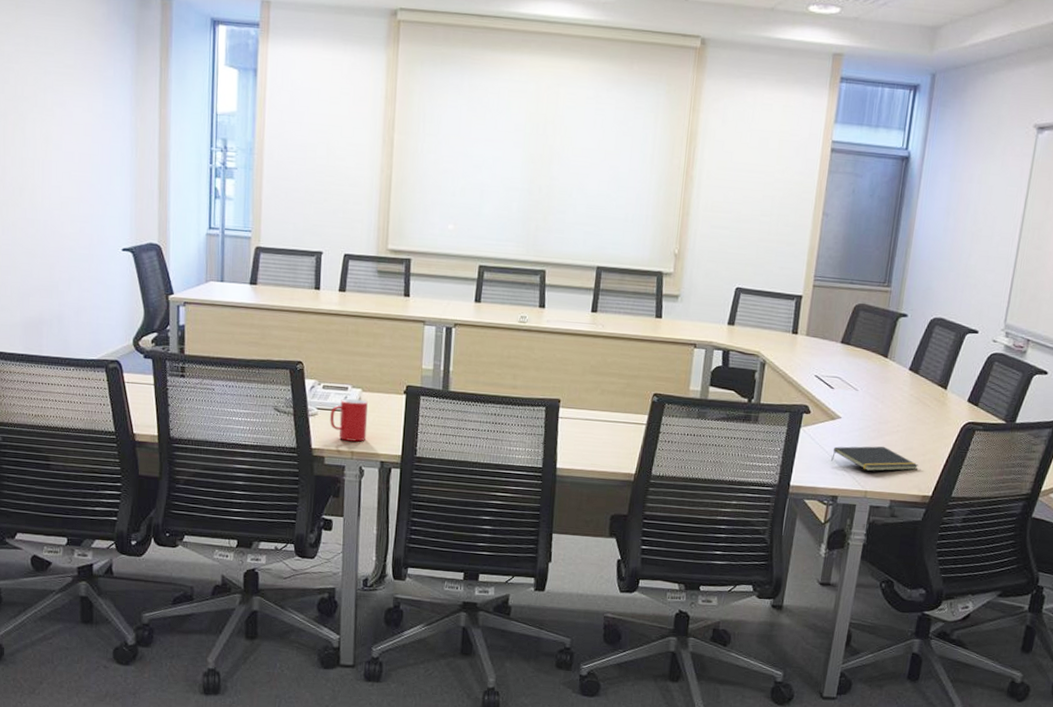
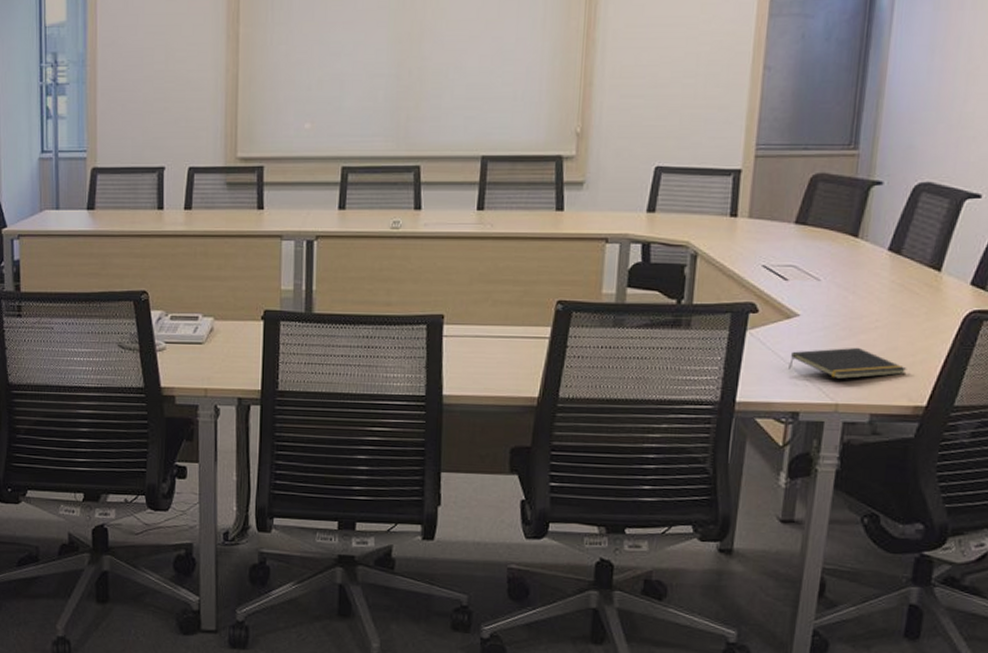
cup: present [330,398,368,442] -> none [180,329,222,377]

